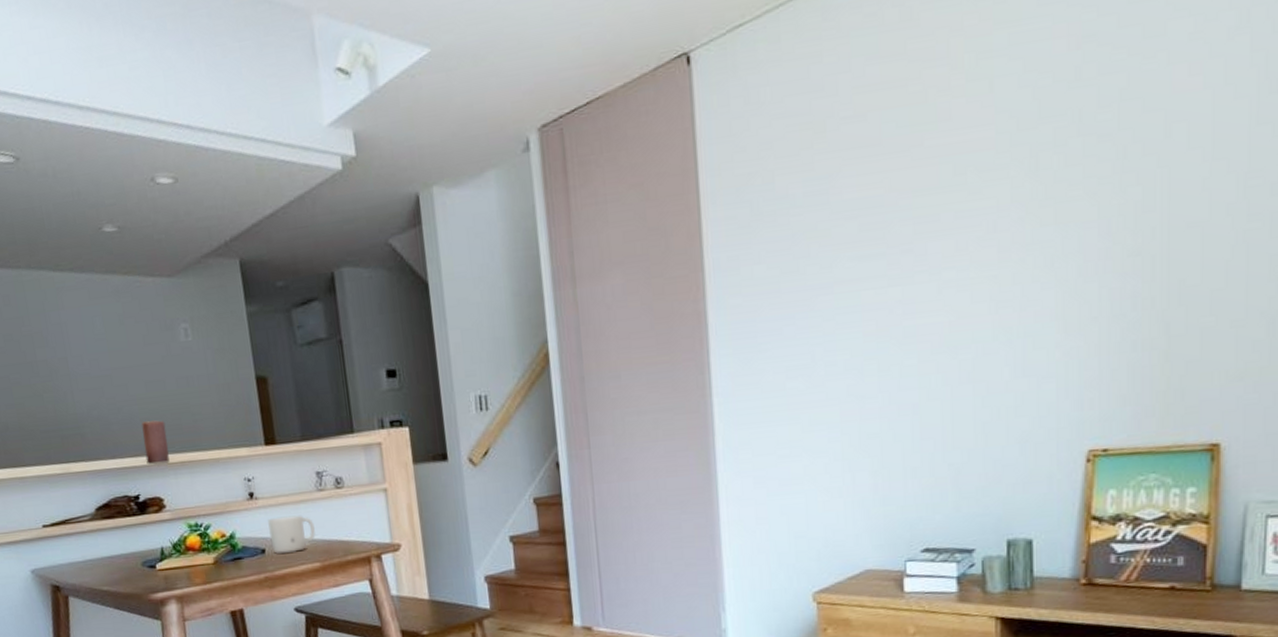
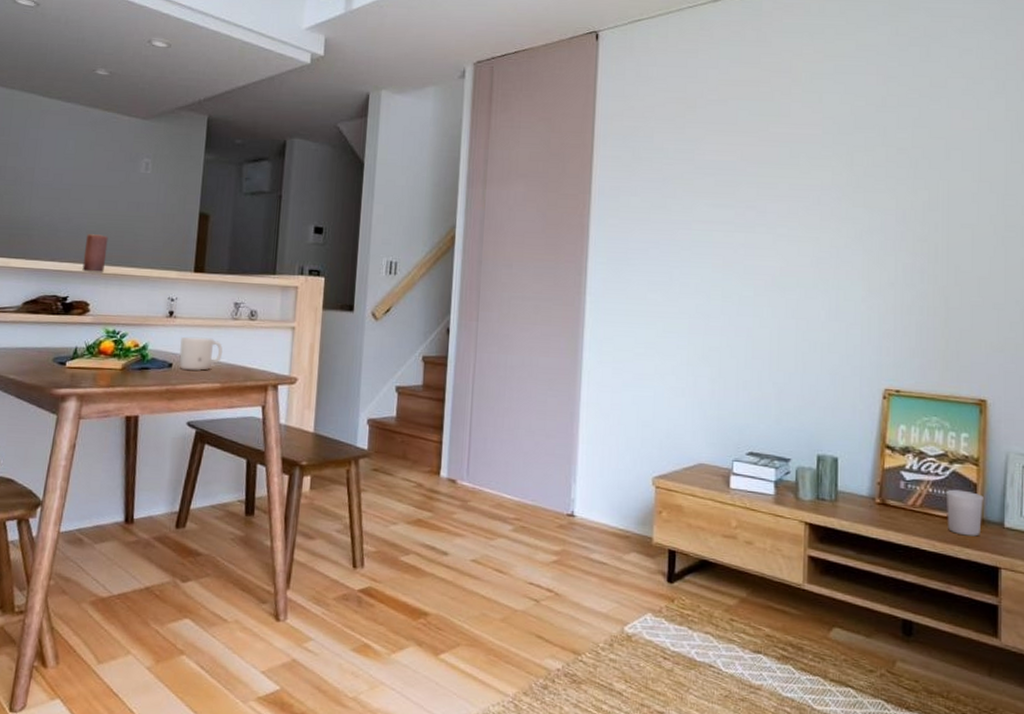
candle holder: none [1167,554,1215,606] -> present [945,489,983,537]

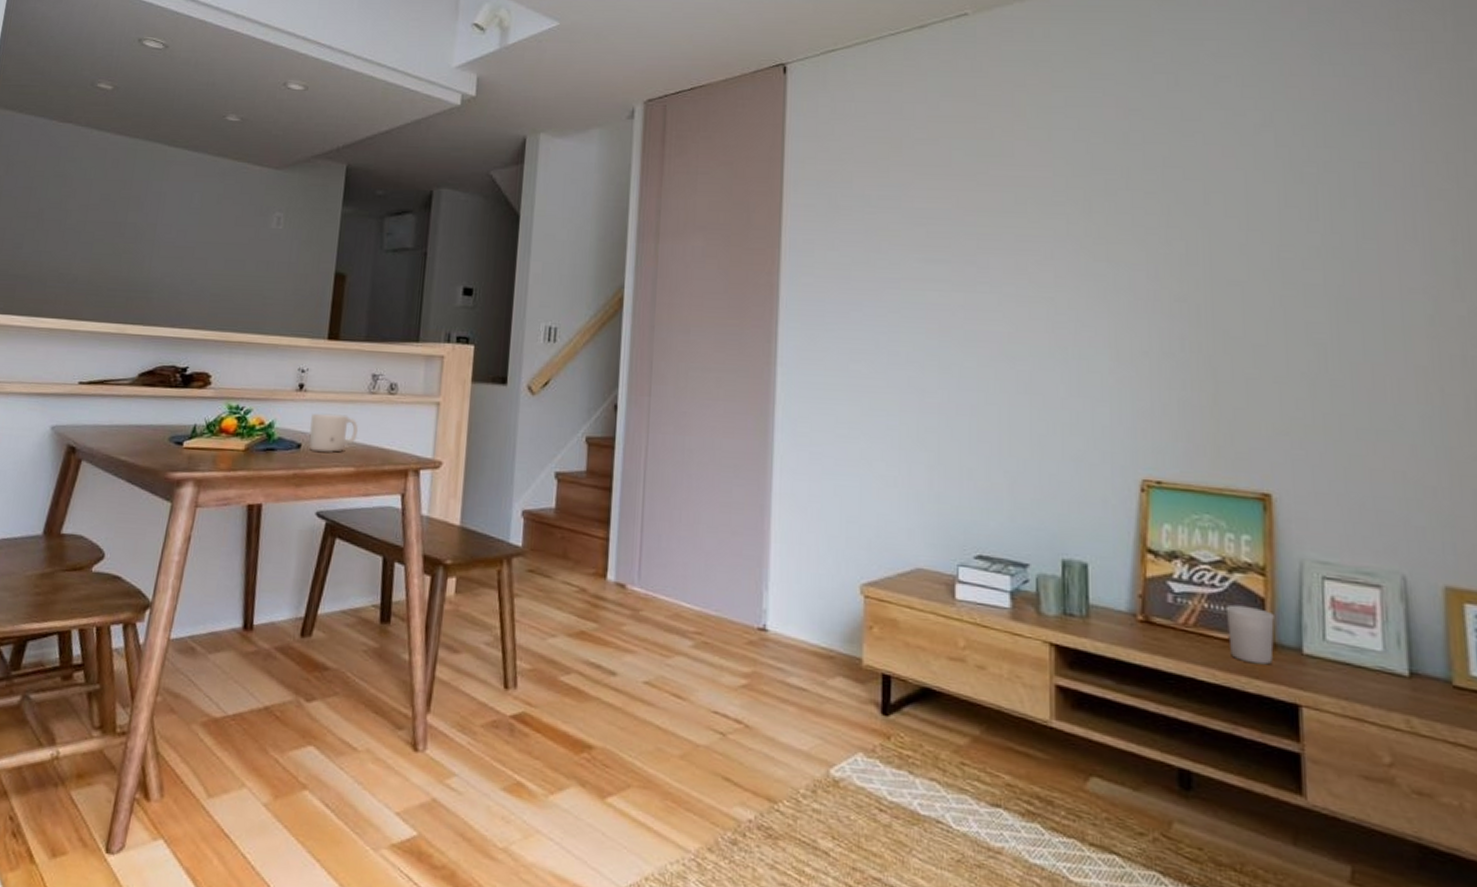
candle: present [82,234,109,273] -> none [204,297,234,341]

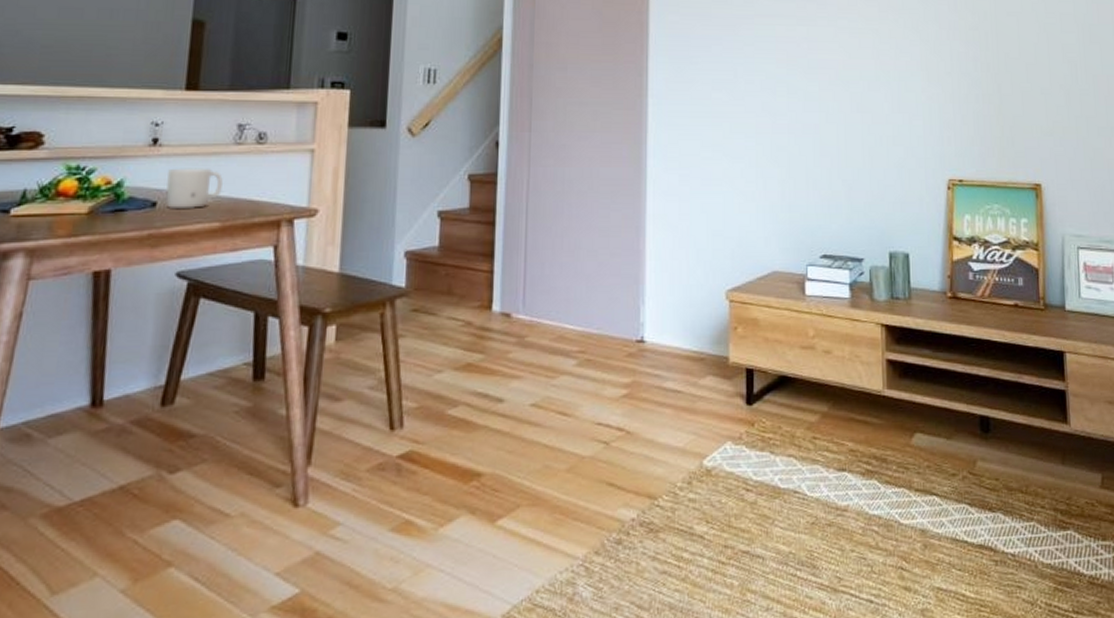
candle holder: present [1225,604,1275,665] -> none [1011,276,1046,323]

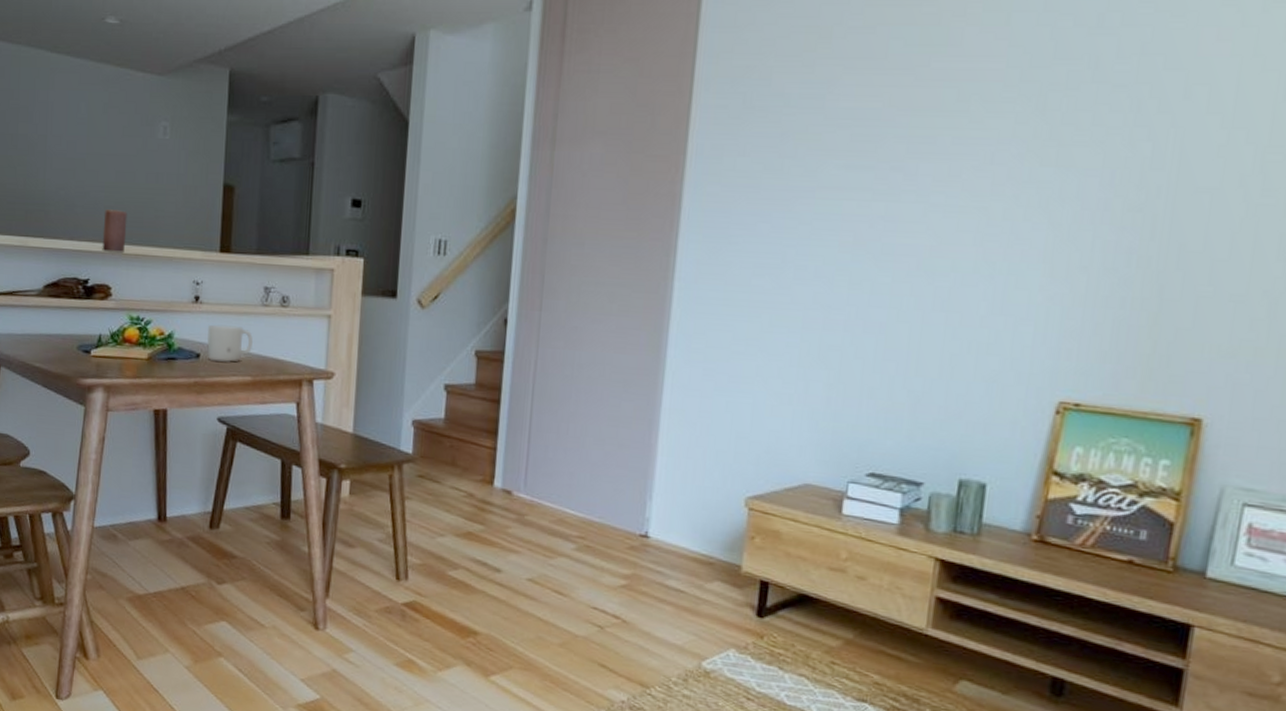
candle: none [34,49,71,96] -> present [102,209,128,254]

